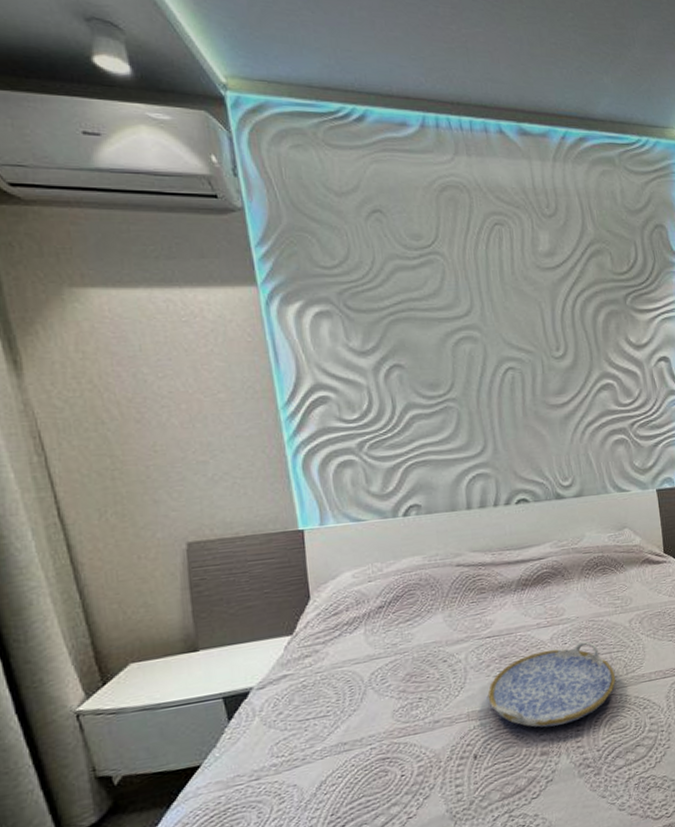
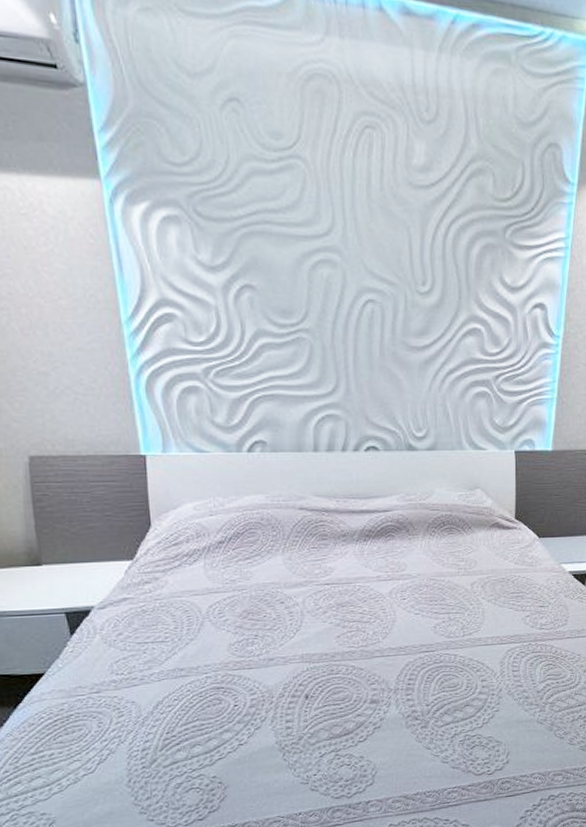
serving tray: present [487,641,616,728] -> none [322,599,452,678]

